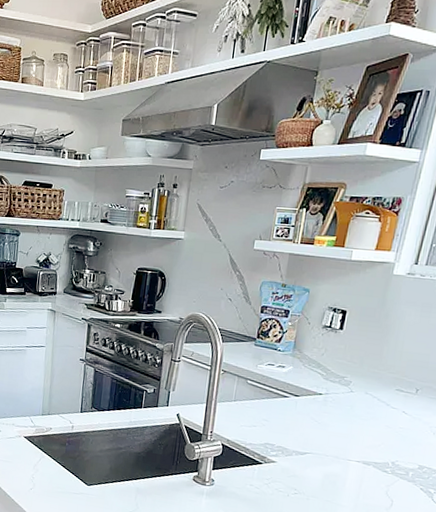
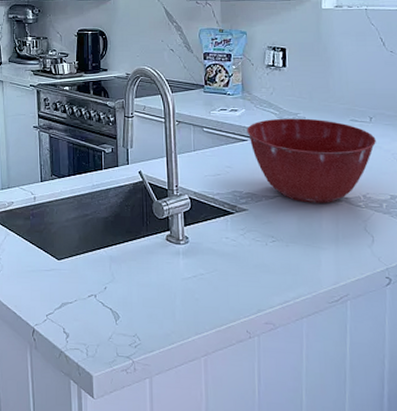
mixing bowl: none [290,379,417,465] -> present [247,118,376,203]

